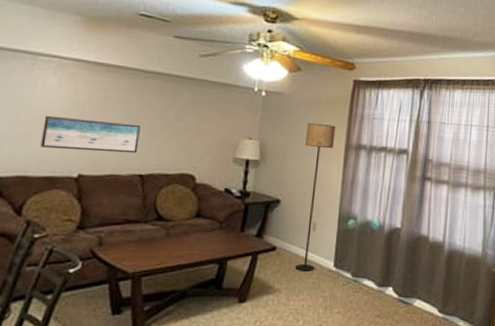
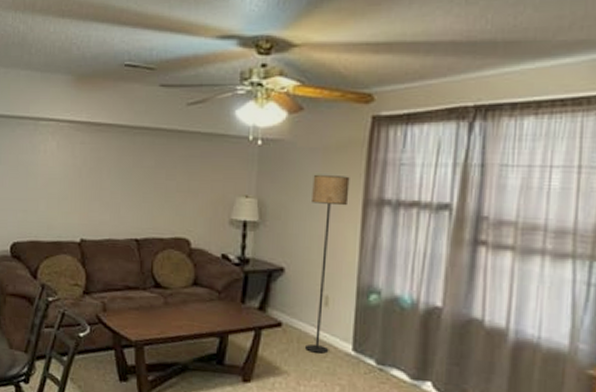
wall art: present [41,115,140,154] -> none [47,180,133,217]

